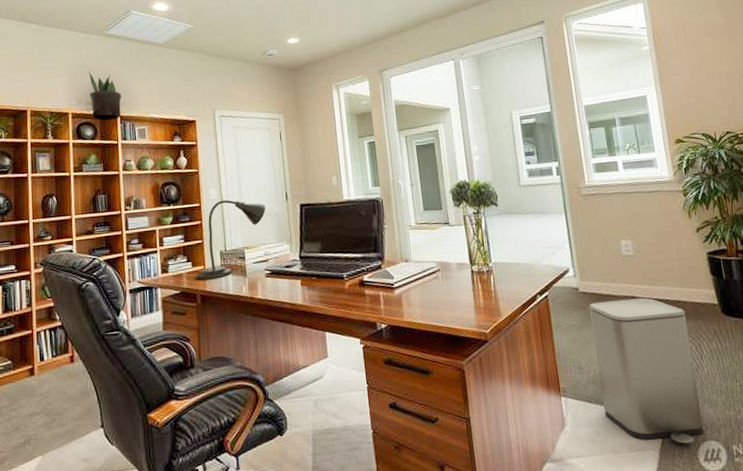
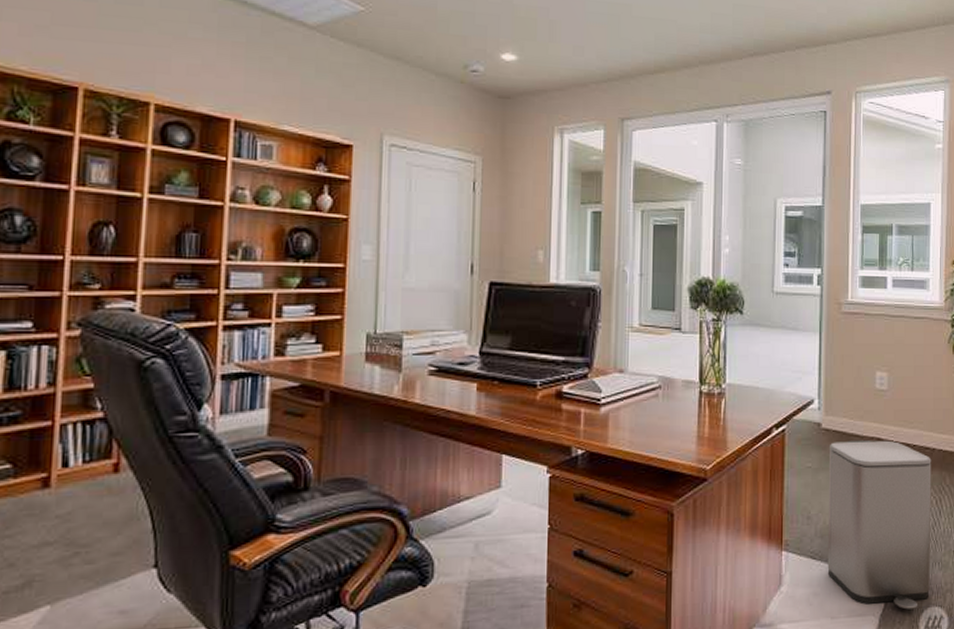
planter: present [89,71,121,121] -> none [187,45,240,125]
desk lamp: present [194,199,266,280] -> none [324,263,441,370]

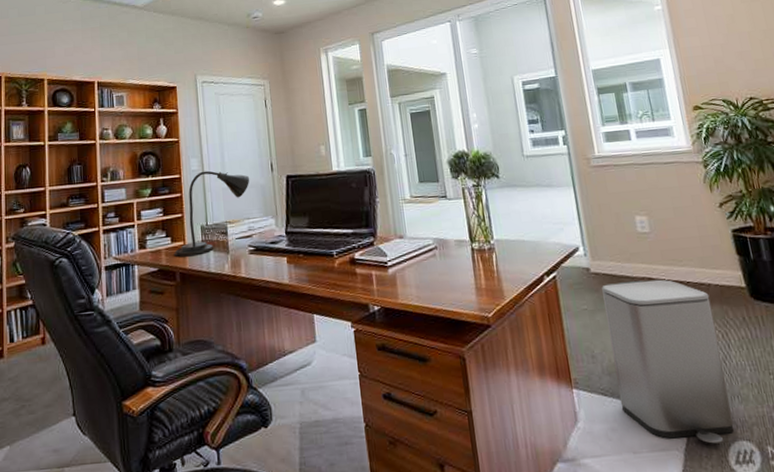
desk lamp: none [324,263,441,370] -> present [173,170,250,257]

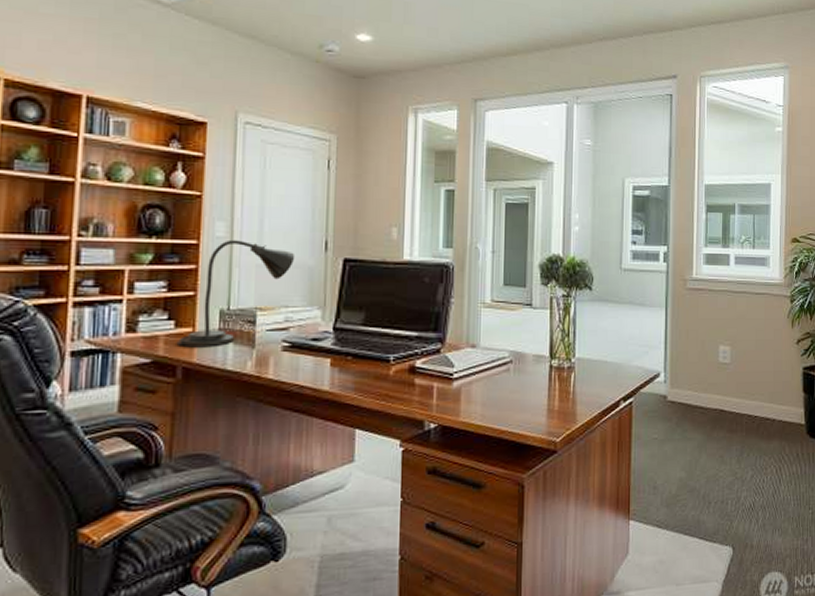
pedal bin: present [601,279,734,444] -> none [673,411,772,575]

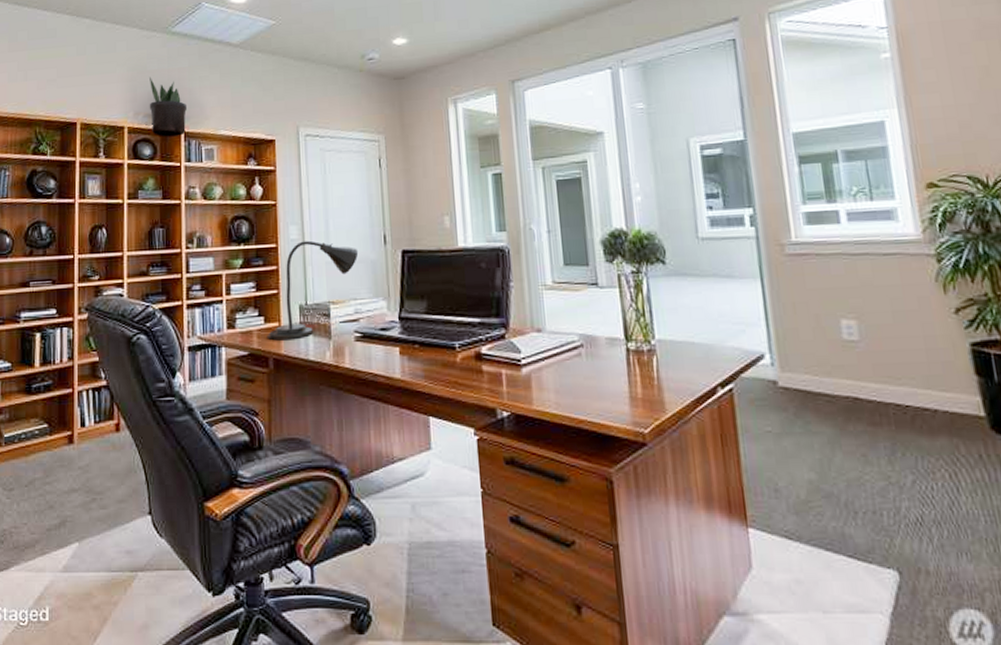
planter: none [38,21,92,101] -> present [149,76,187,137]

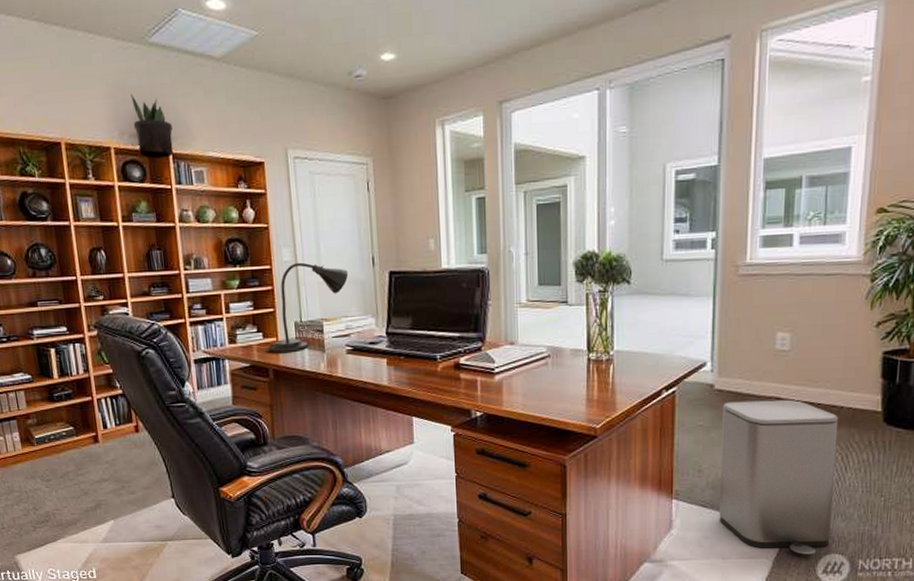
pedal bin: none [792,399,958,609] -> present [719,399,839,555]

